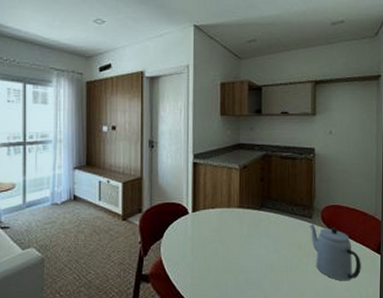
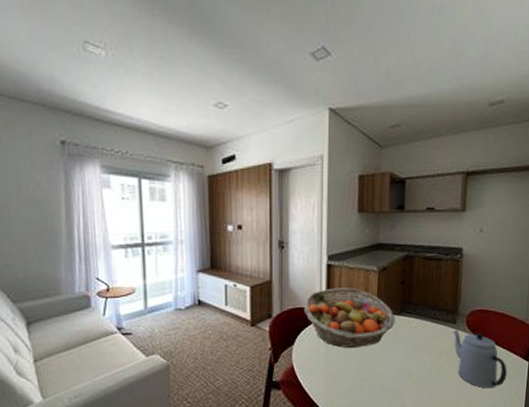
fruit basket: none [171,184,256,241] -> present [303,288,395,348]

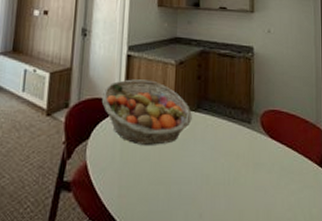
teapot: present [453,329,507,389] -> none [249,130,304,199]

